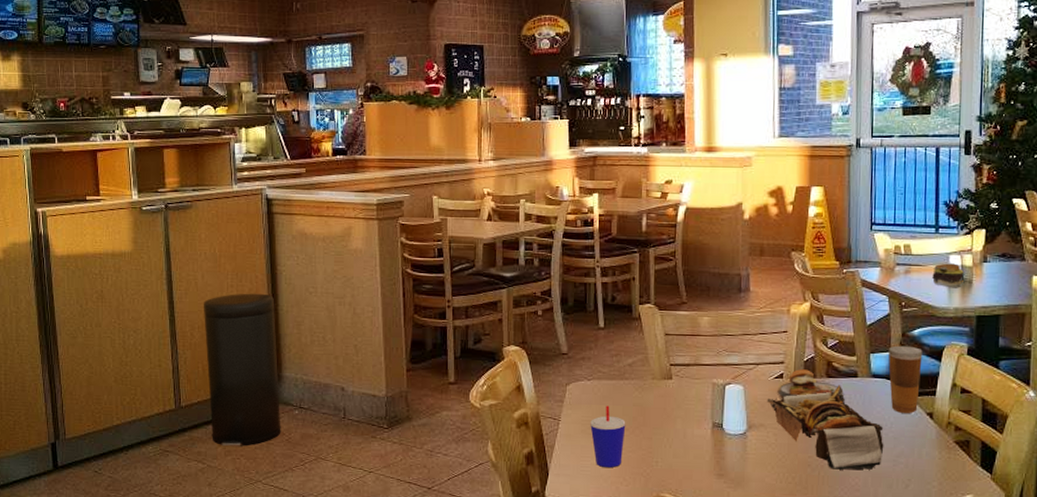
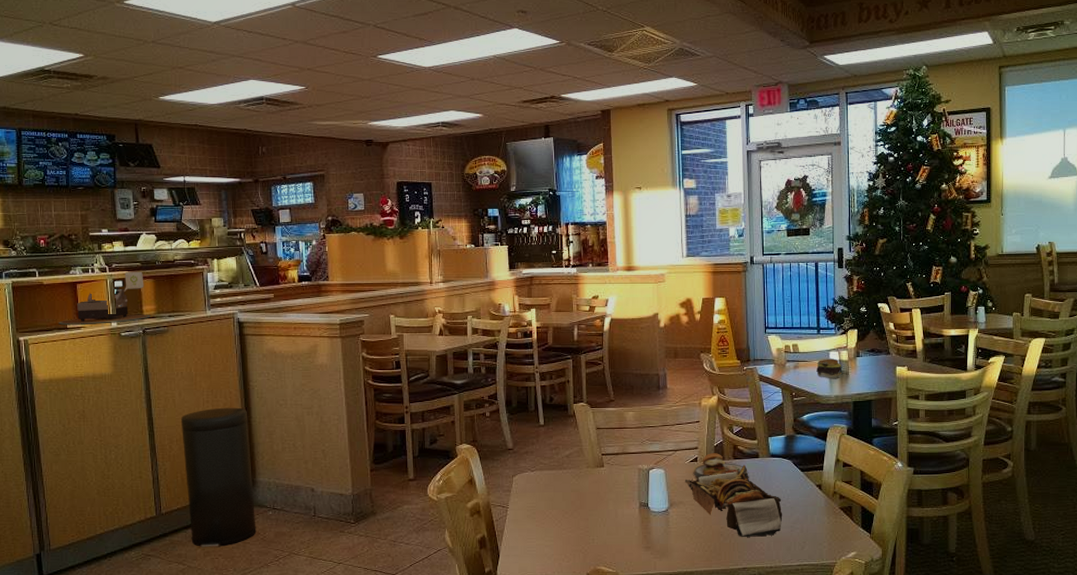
cash register: none [77,139,173,197] -> present [58,271,150,325]
beverage cup: present [590,405,626,467] -> none [534,492,566,546]
beverage cup: present [888,345,923,414] -> none [783,429,811,487]

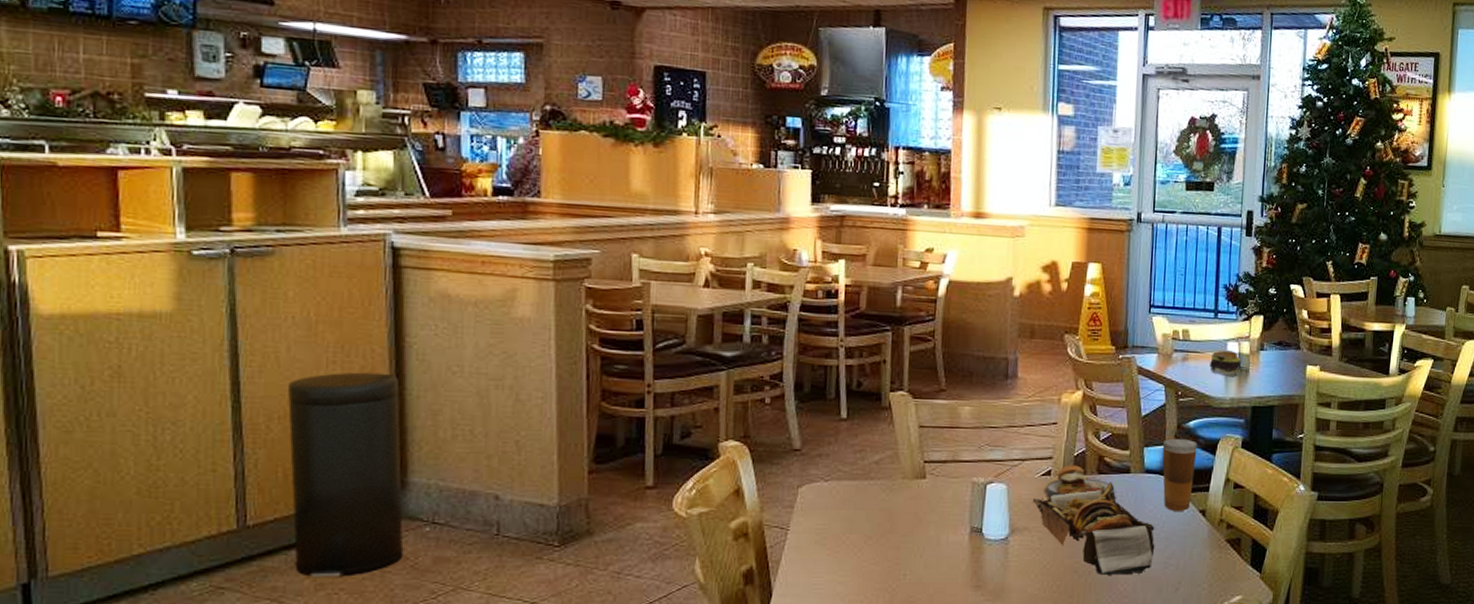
cash register: present [58,271,150,325] -> none [81,158,245,235]
beverage cup: none [783,429,811,487] -> present [1162,438,1198,512]

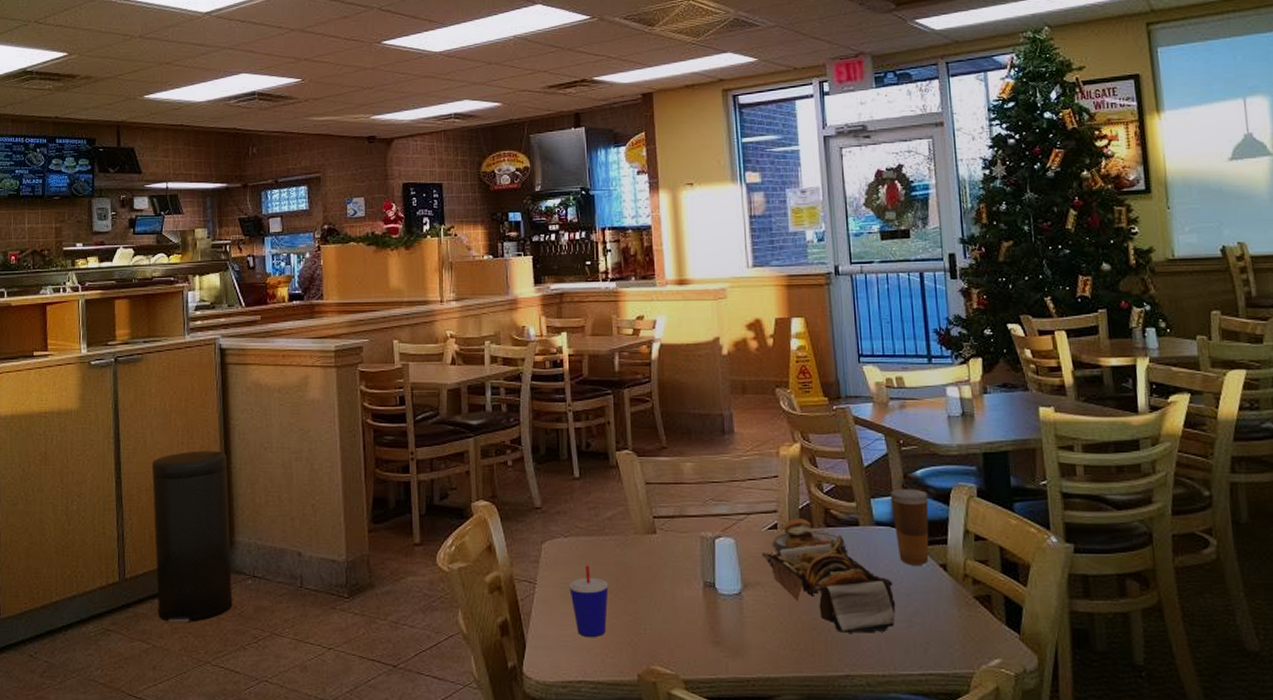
beverage cup: none [826,510,870,583] -> present [569,565,609,637]
burger: present [1210,350,1241,376] -> none [930,396,964,422]

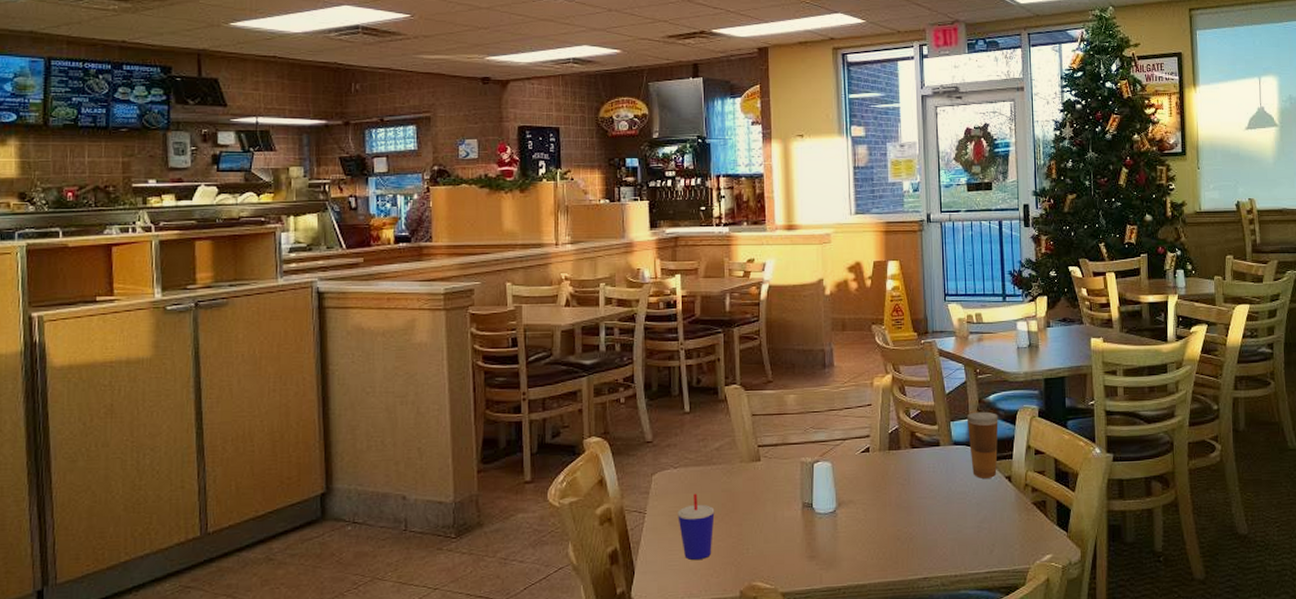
pedal bin: present [151,450,233,624] -> none [238,397,331,576]
food tray: present [761,535,896,633] -> none [855,455,968,541]
burger: present [771,518,847,552] -> none [863,441,929,472]

